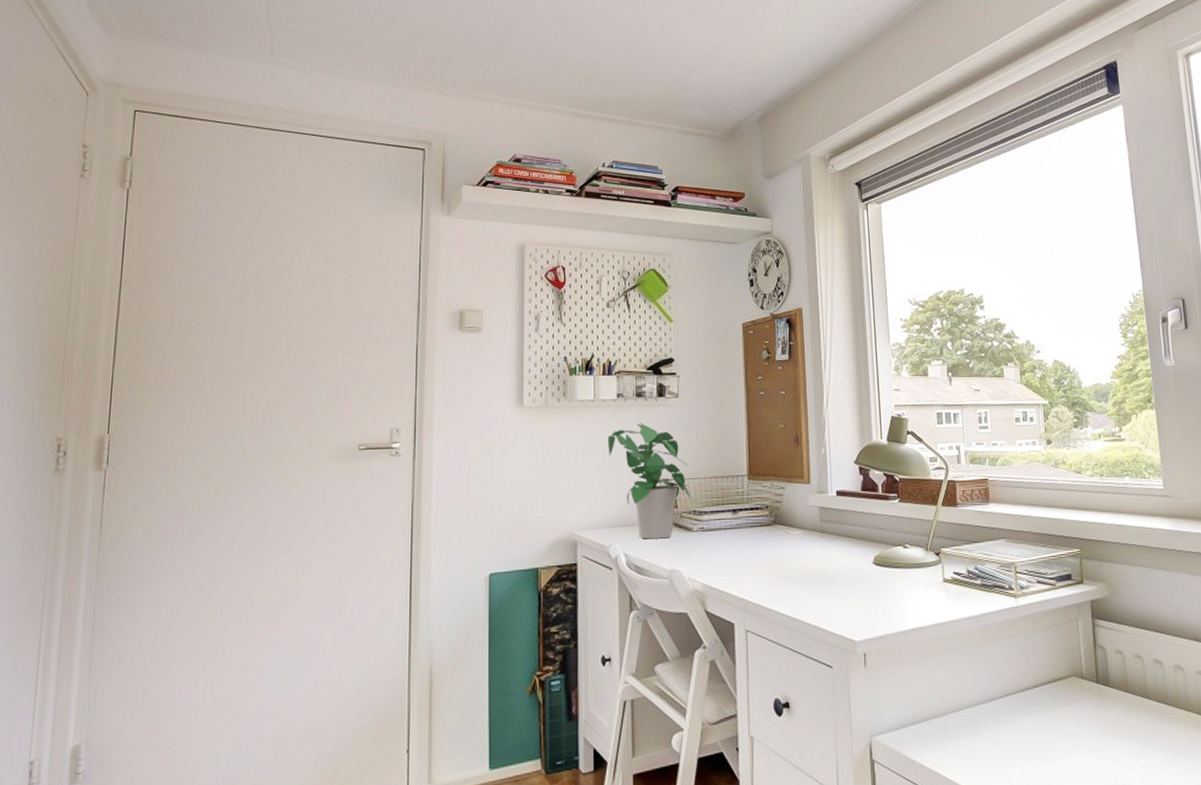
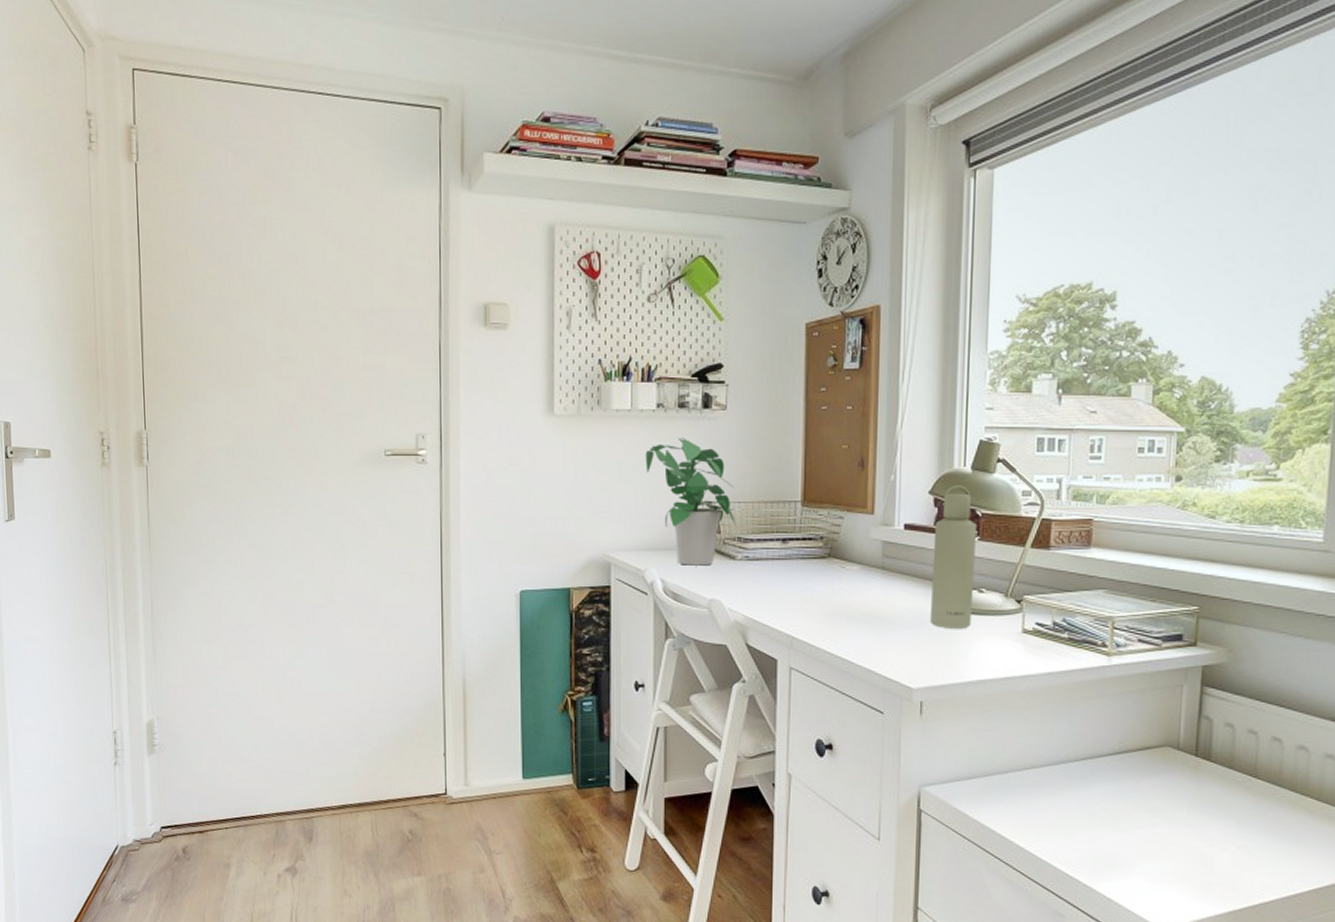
bottle: none [862,455,900,584] -> present [929,485,978,630]

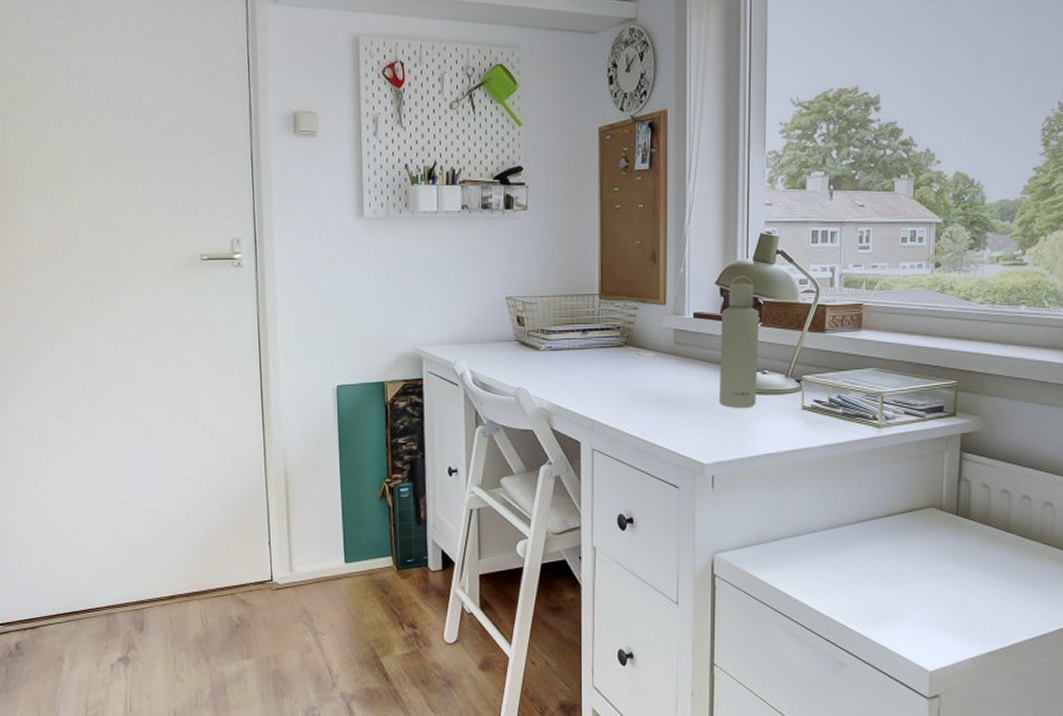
potted plant: present [645,437,737,566] -> none [452,237,540,357]

